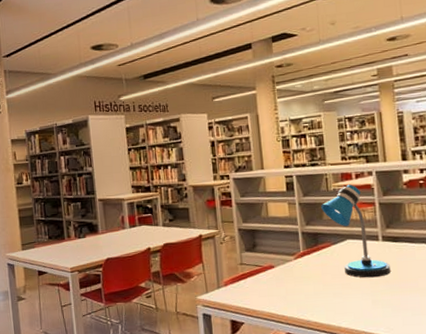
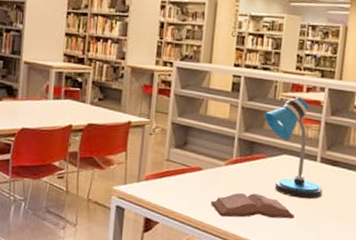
hardback book: none [288,280,369,308] -> present [211,193,294,219]

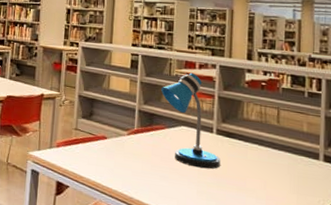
hardback book: present [211,193,294,219] -> none [116,161,195,187]

